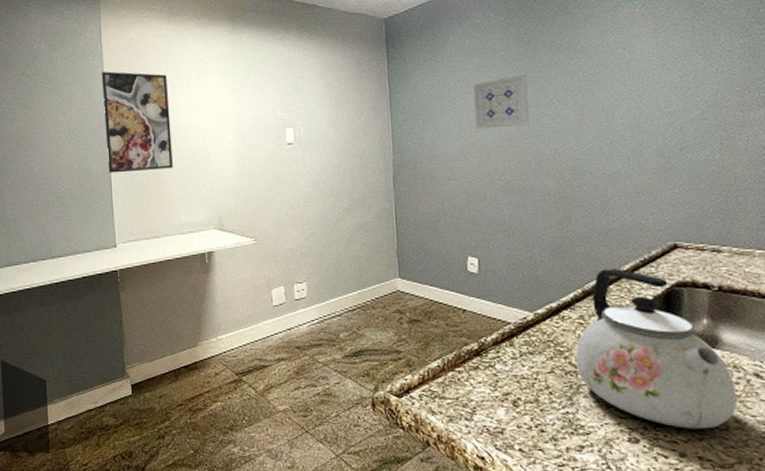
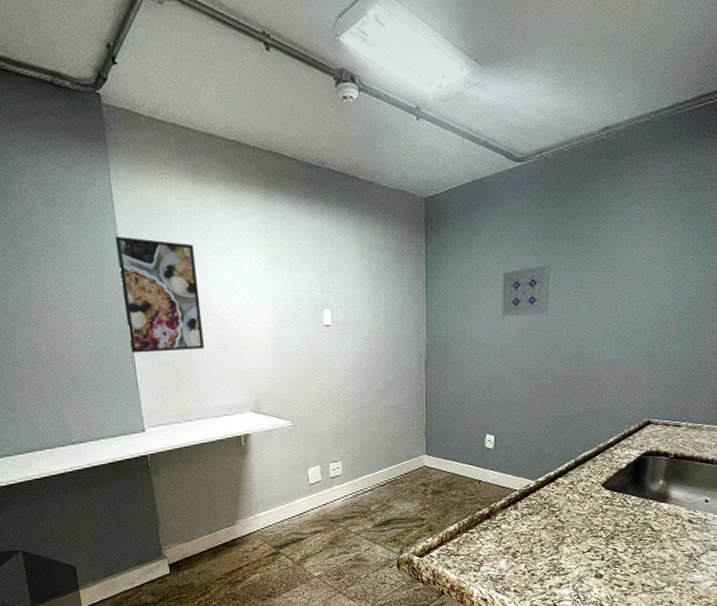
kettle: present [576,269,737,429] -> none [564,442,675,564]

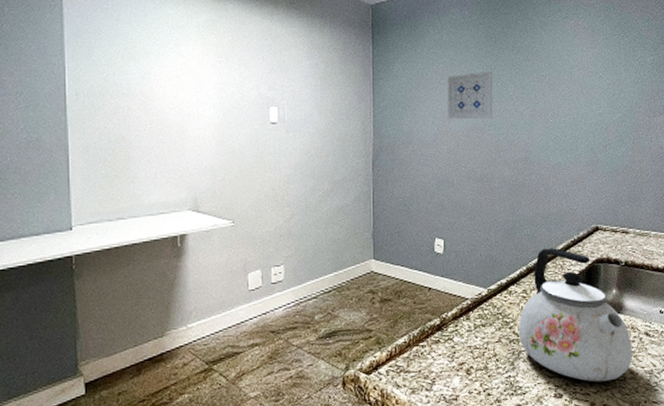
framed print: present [114,237,204,353] -> none [60,29,144,146]
kettle: none [564,442,675,564] -> present [519,248,632,382]

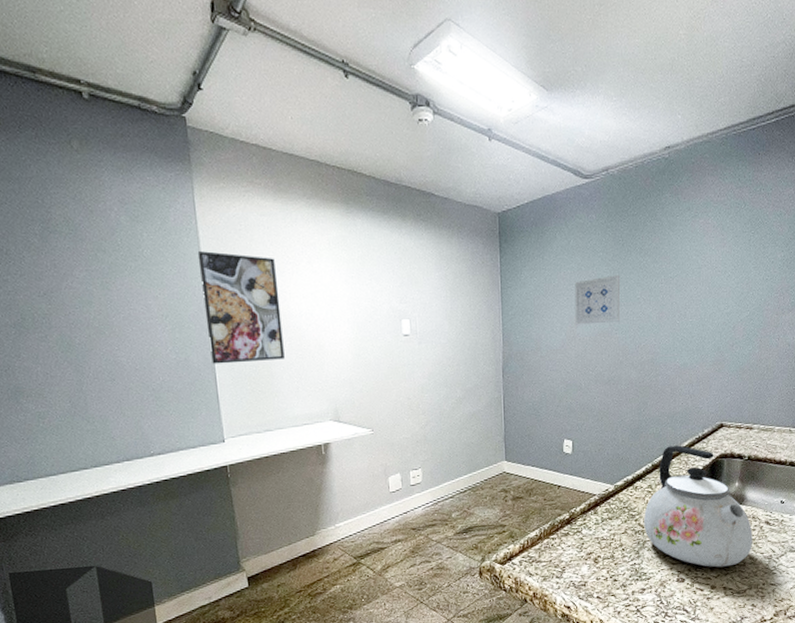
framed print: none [60,29,144,146] -> present [197,251,285,364]

